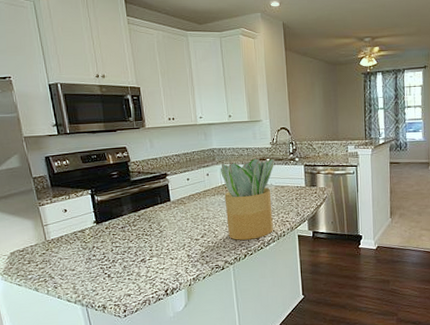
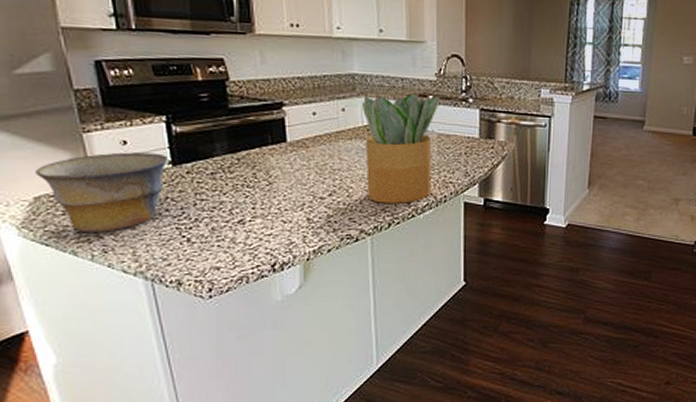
bowl: none [11,216,93,275] -> present [36,152,168,232]

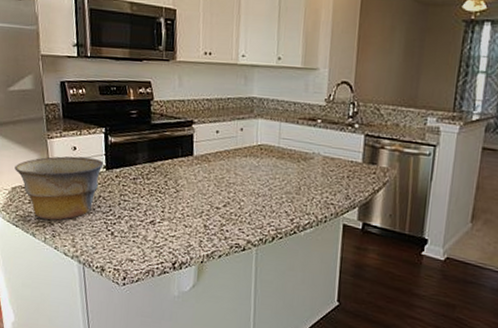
potted plant: present [363,93,439,203] -> none [256,117,327,220]

